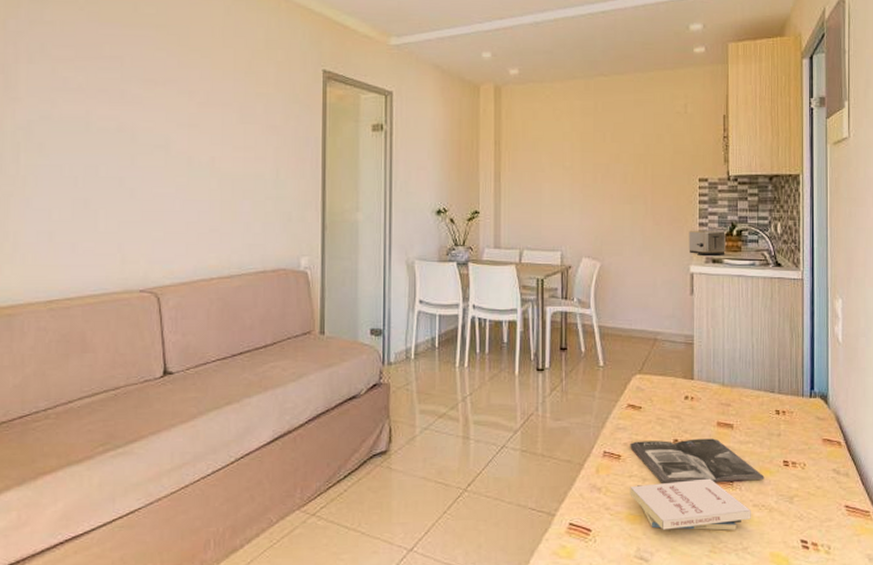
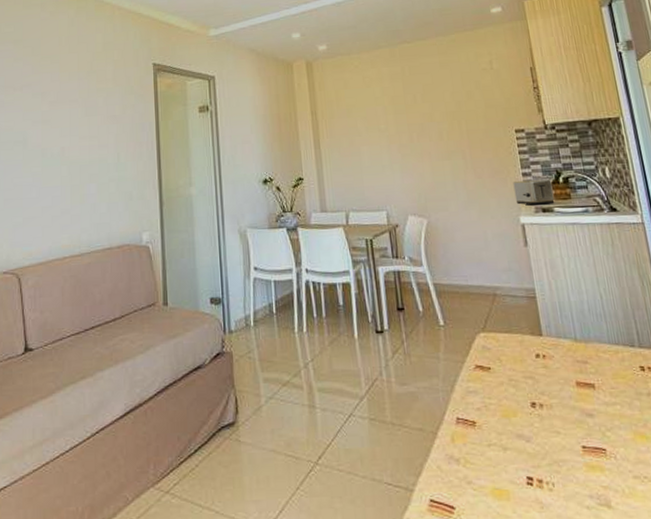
magazine: present [630,438,765,485] -> none [484,400,641,454]
books: present [630,478,751,531] -> none [490,446,634,507]

